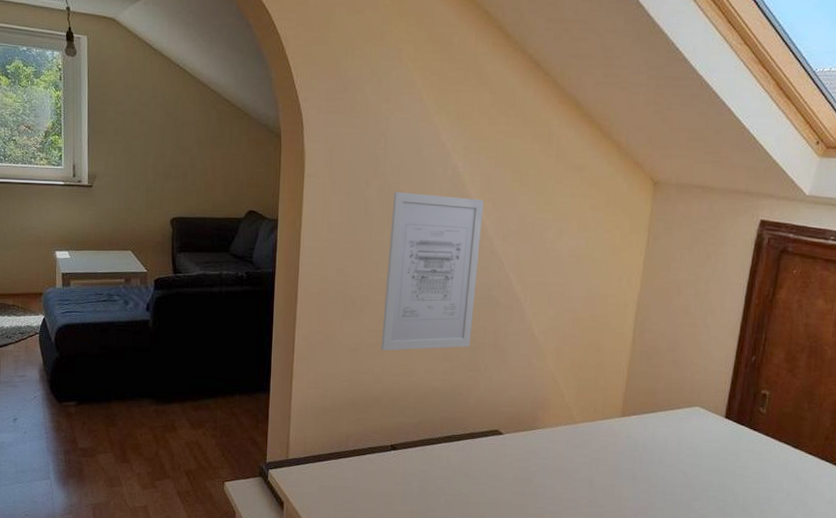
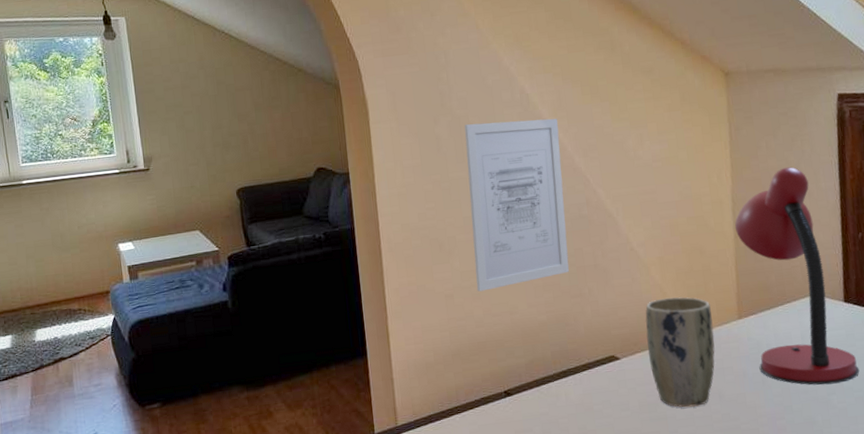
plant pot: none [530,385,597,490] -> present [645,297,715,408]
desk lamp: none [632,282,727,491] -> present [735,167,860,385]

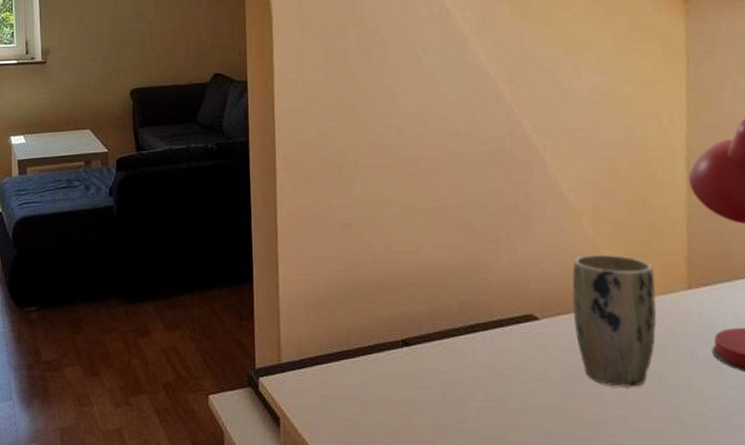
wall art: present [464,118,570,292] -> none [375,37,485,224]

